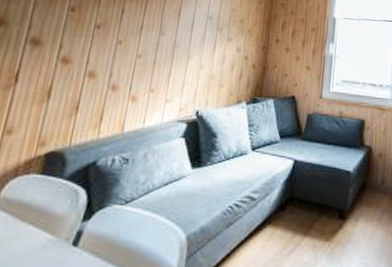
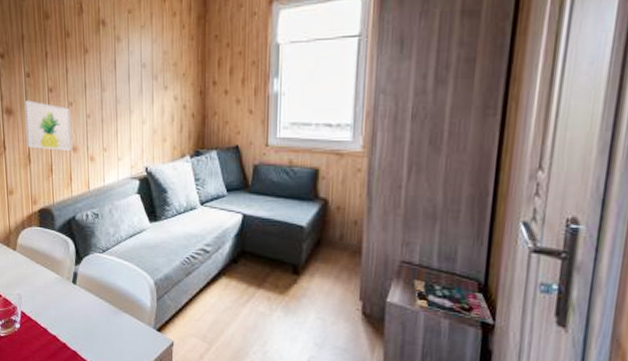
wall art: none [49,33,118,89] -> present [24,100,72,150]

